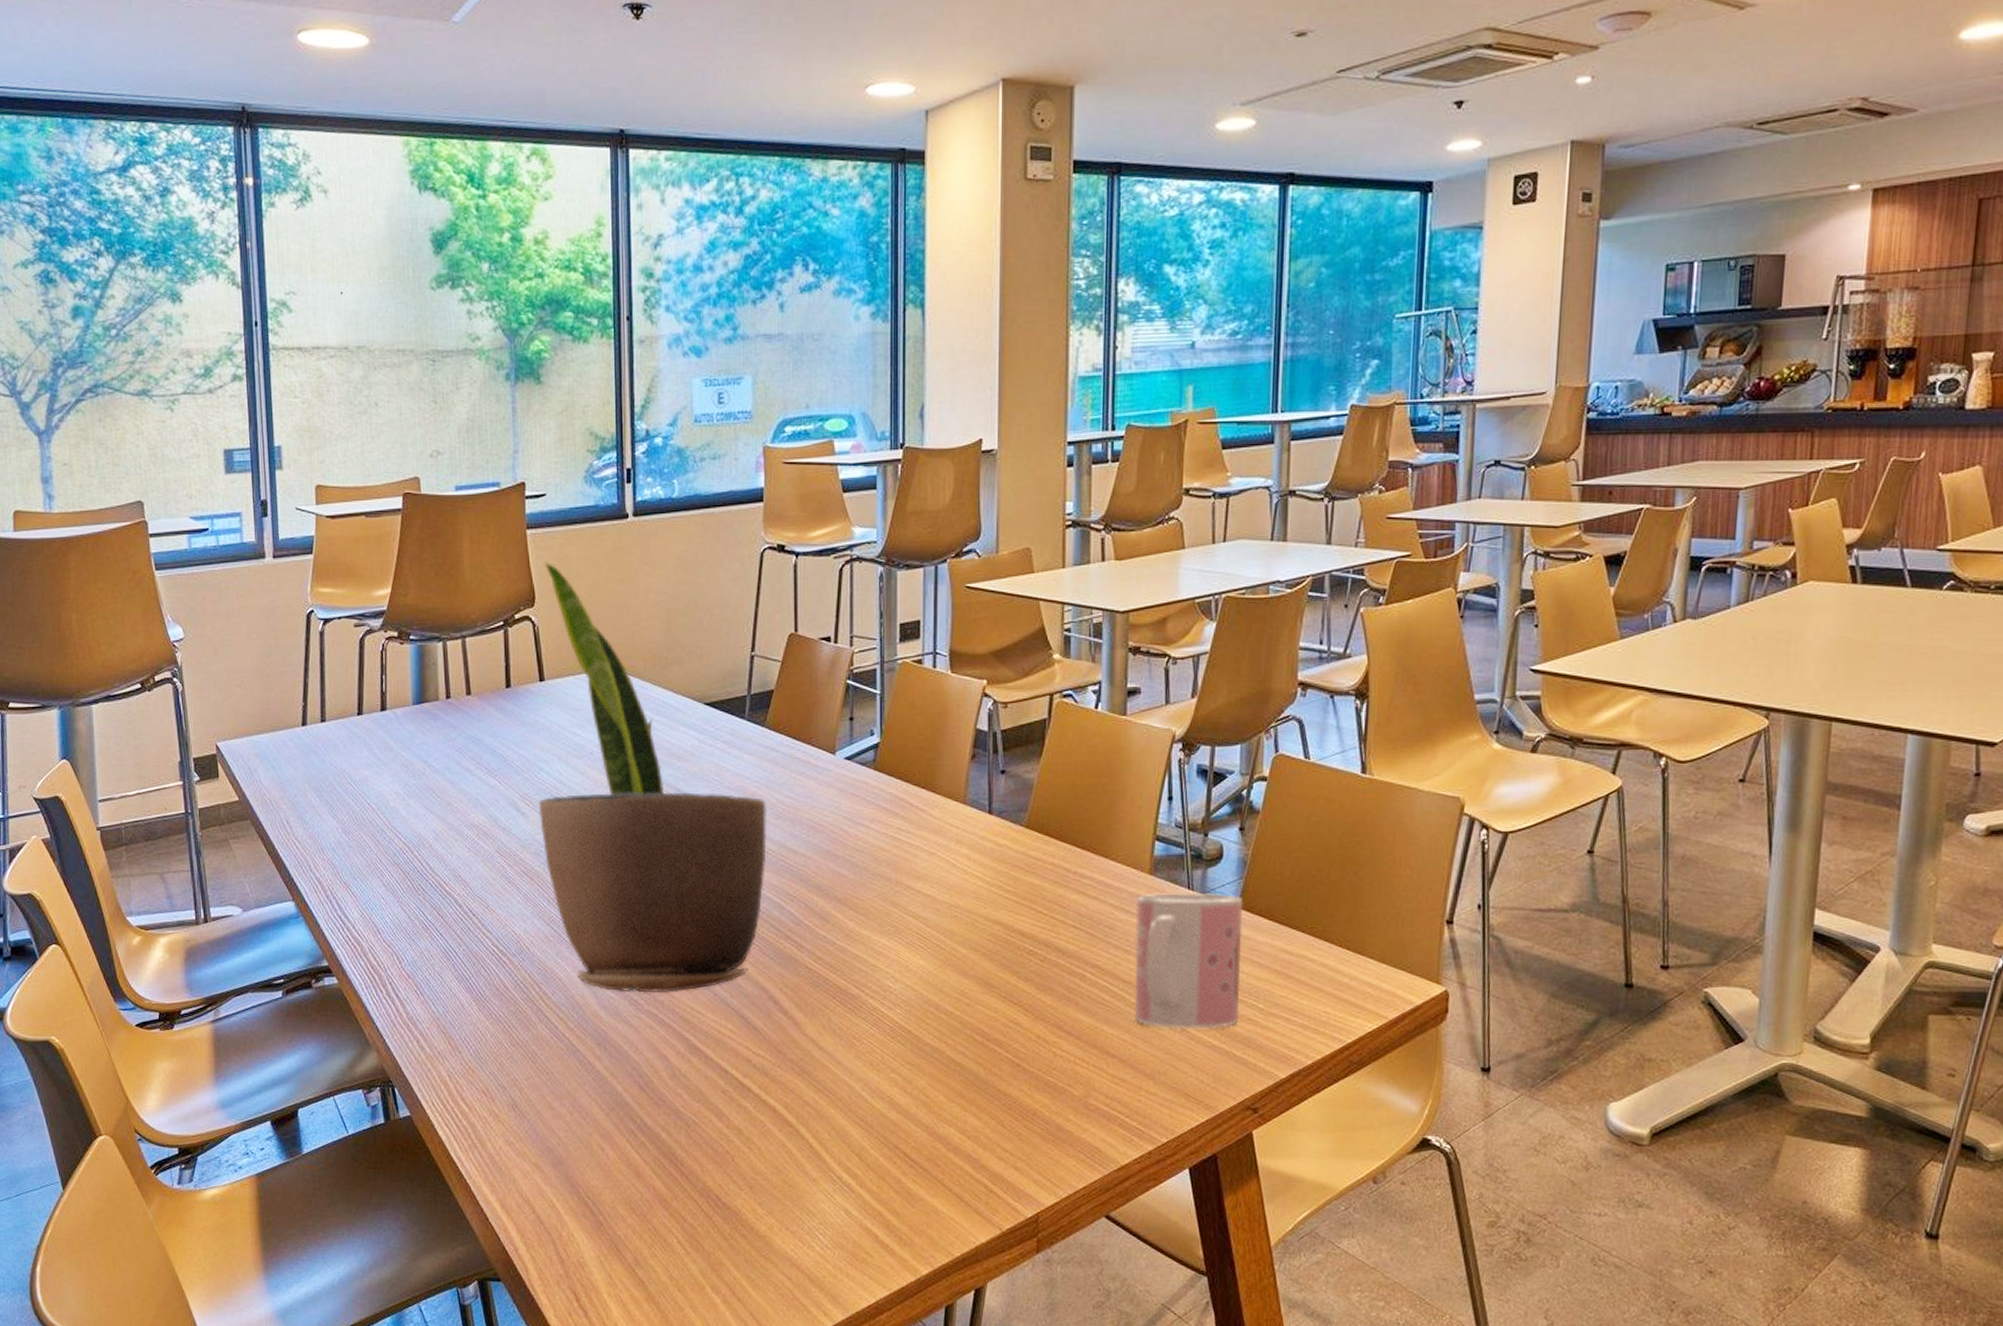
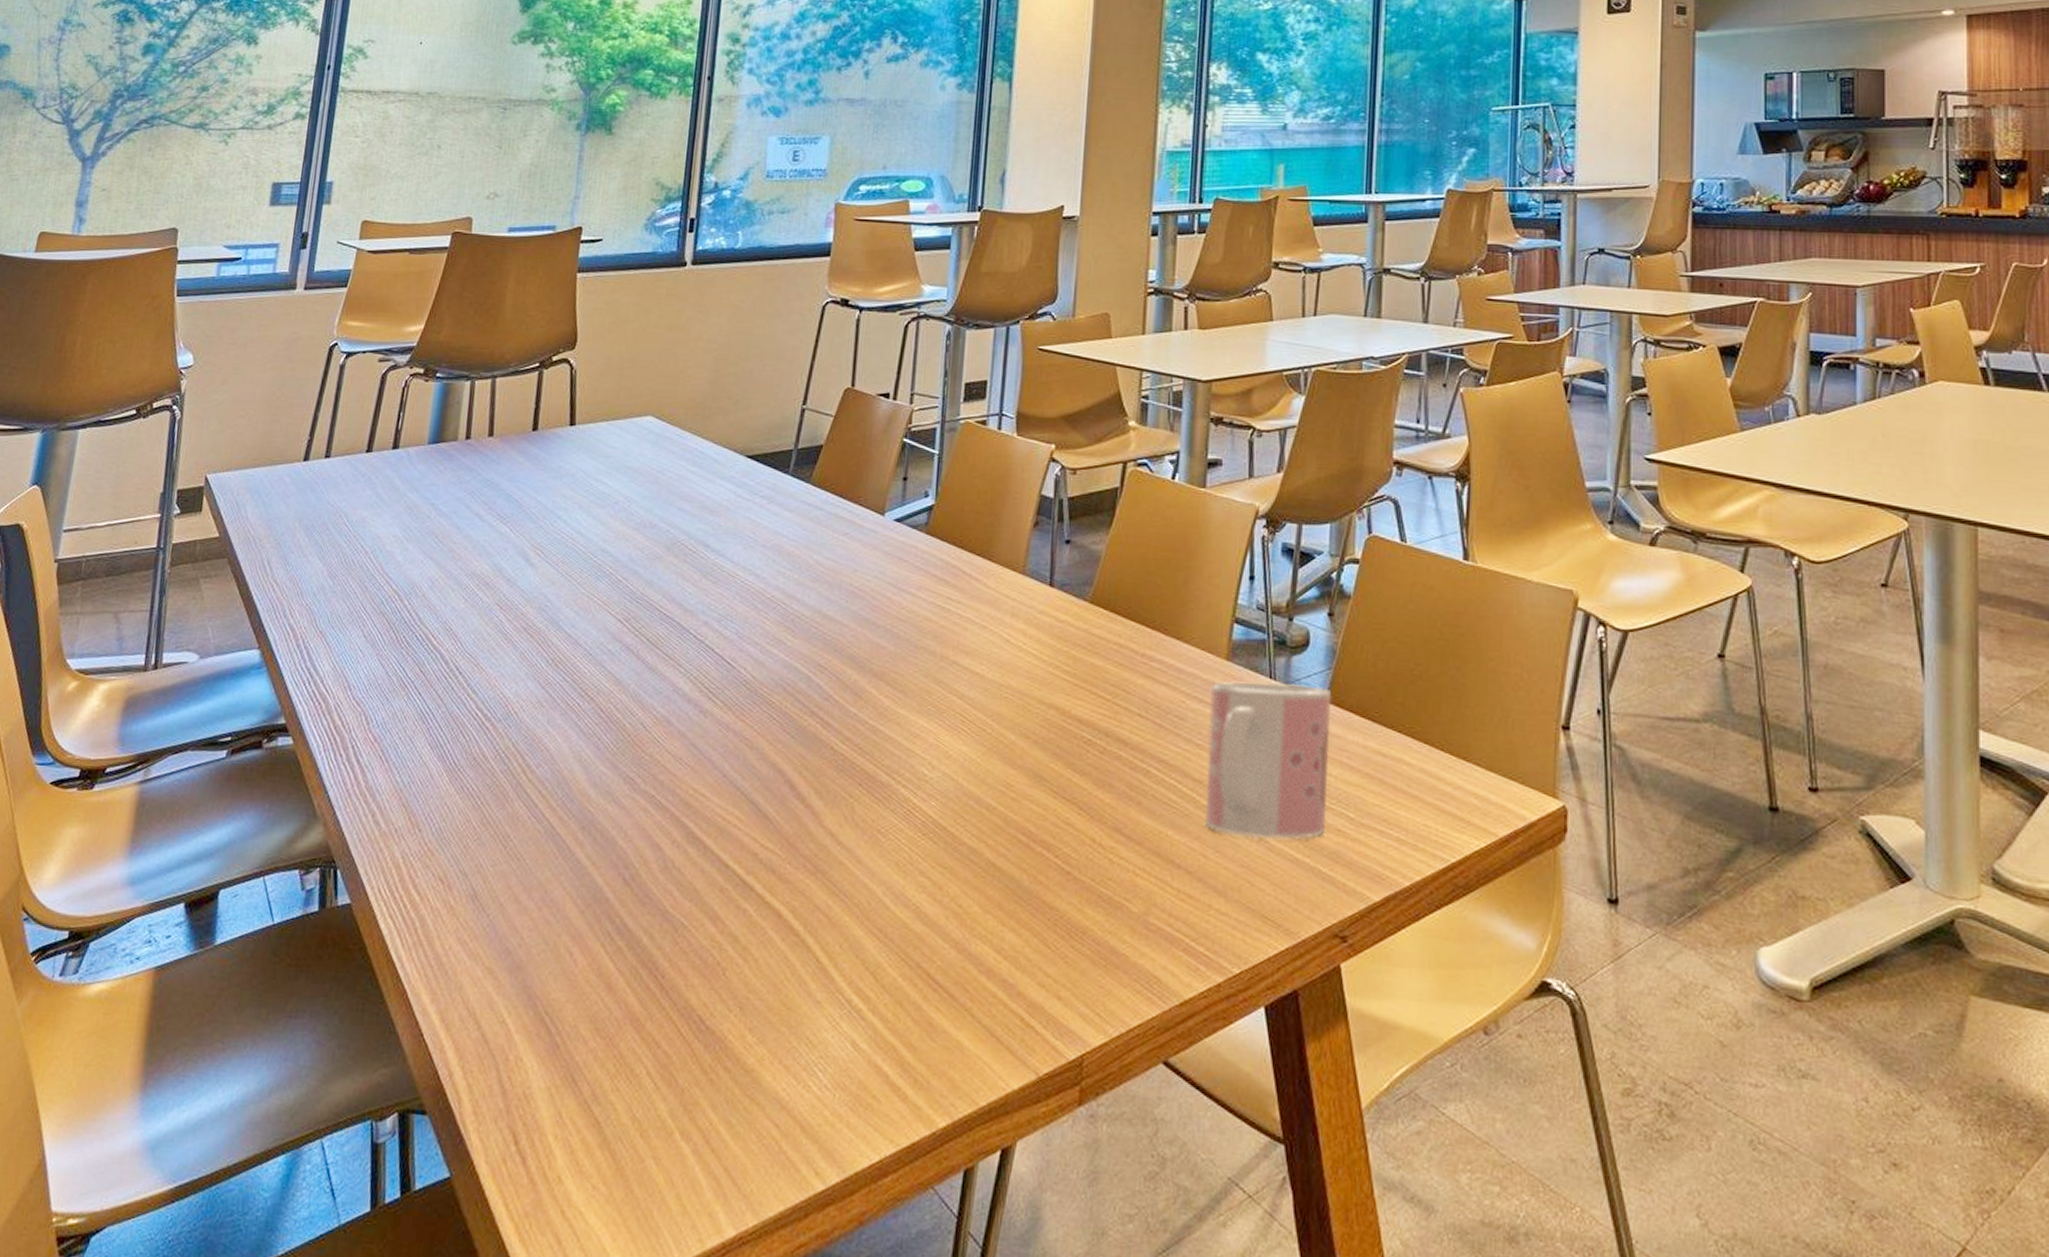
potted plant: present [538,562,767,993] -> none [549,305,803,771]

